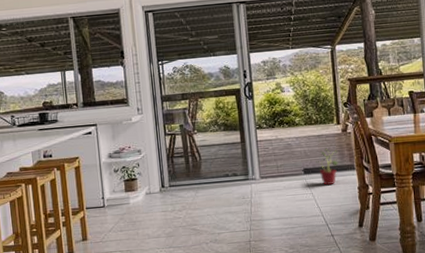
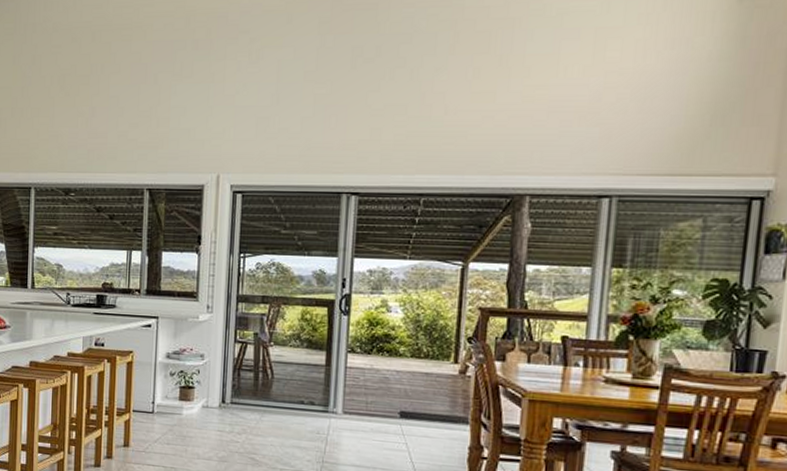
potted plant: present [316,148,340,185] -> none [418,390,452,437]

